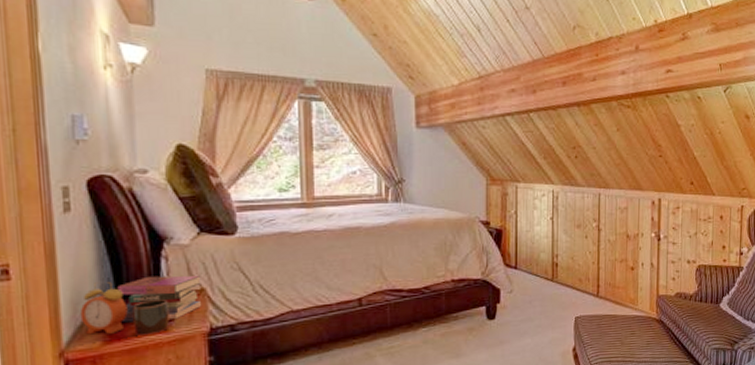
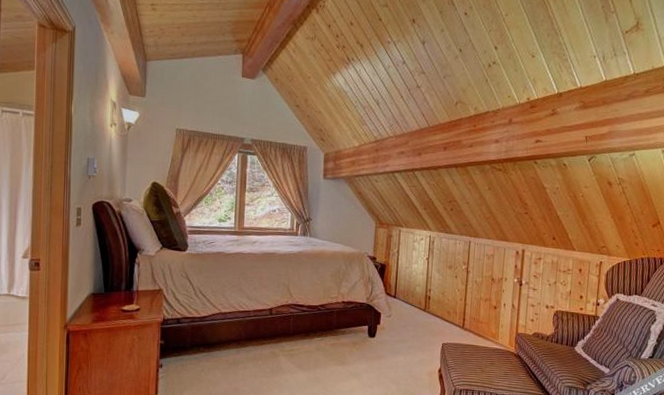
alarm clock: present [80,282,128,335] -> none [80,277,110,315]
books: present [117,275,202,323] -> none [105,276,160,310]
mug: present [133,300,170,337] -> none [113,294,137,320]

